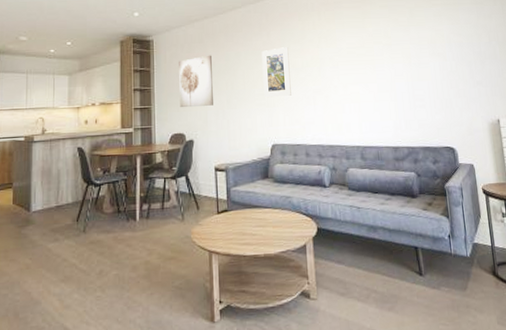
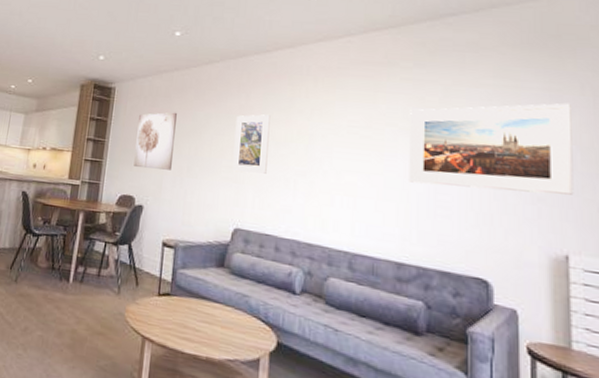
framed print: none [389,12,498,85] -> present [409,102,574,195]

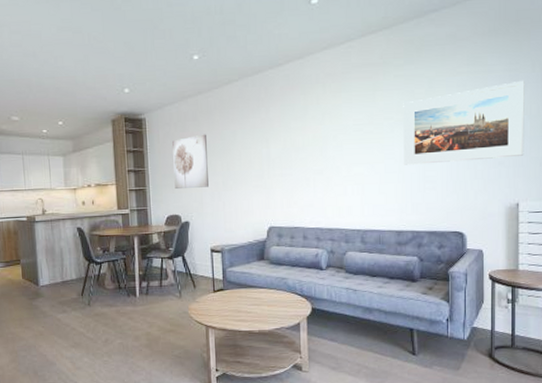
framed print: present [232,114,271,174] -> none [259,124,290,180]

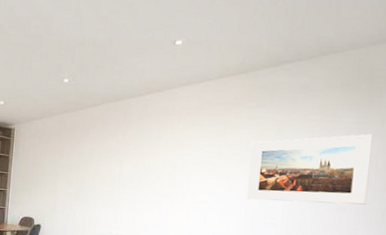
wall art: present [172,134,209,190] -> none [32,148,66,196]

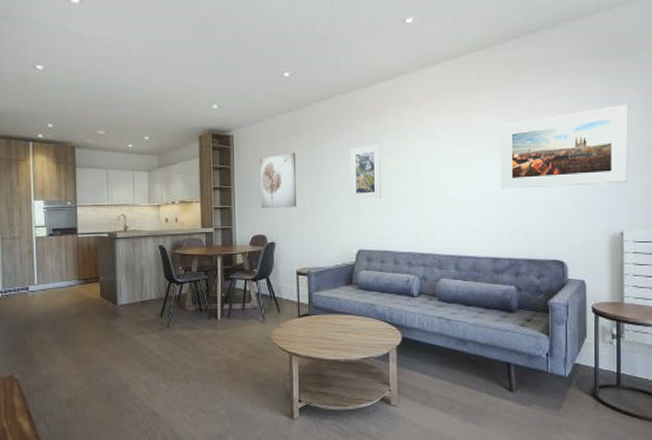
wall art: none [32,148,66,196] -> present [260,152,296,209]
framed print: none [111,148,142,196] -> present [350,144,381,201]

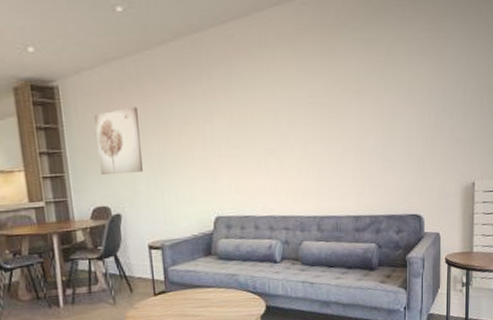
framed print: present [350,144,381,201] -> none [201,96,239,162]
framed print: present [500,104,628,189] -> none [361,49,483,143]

